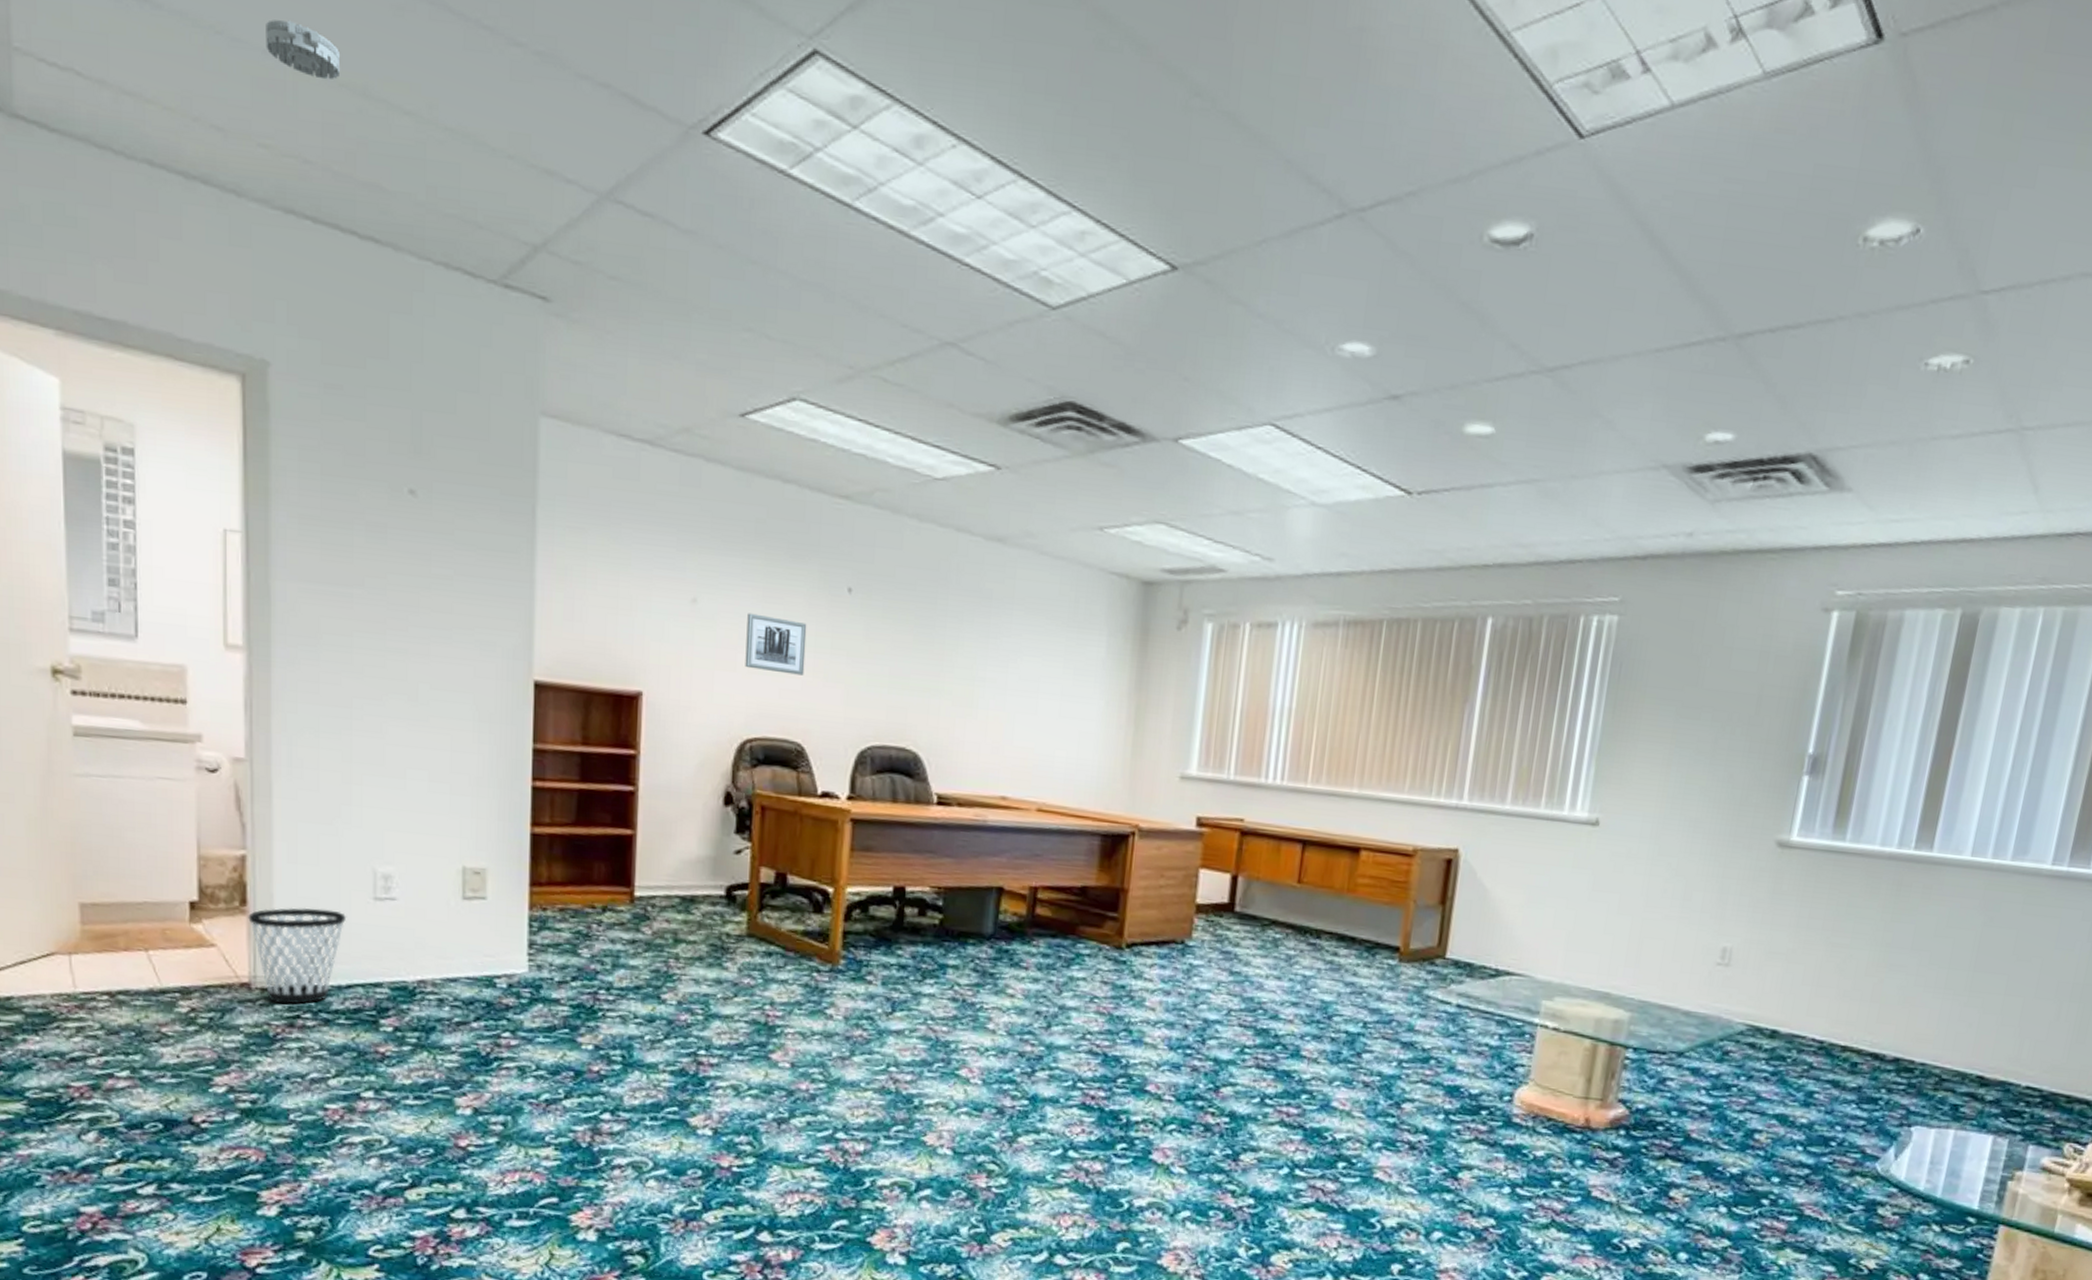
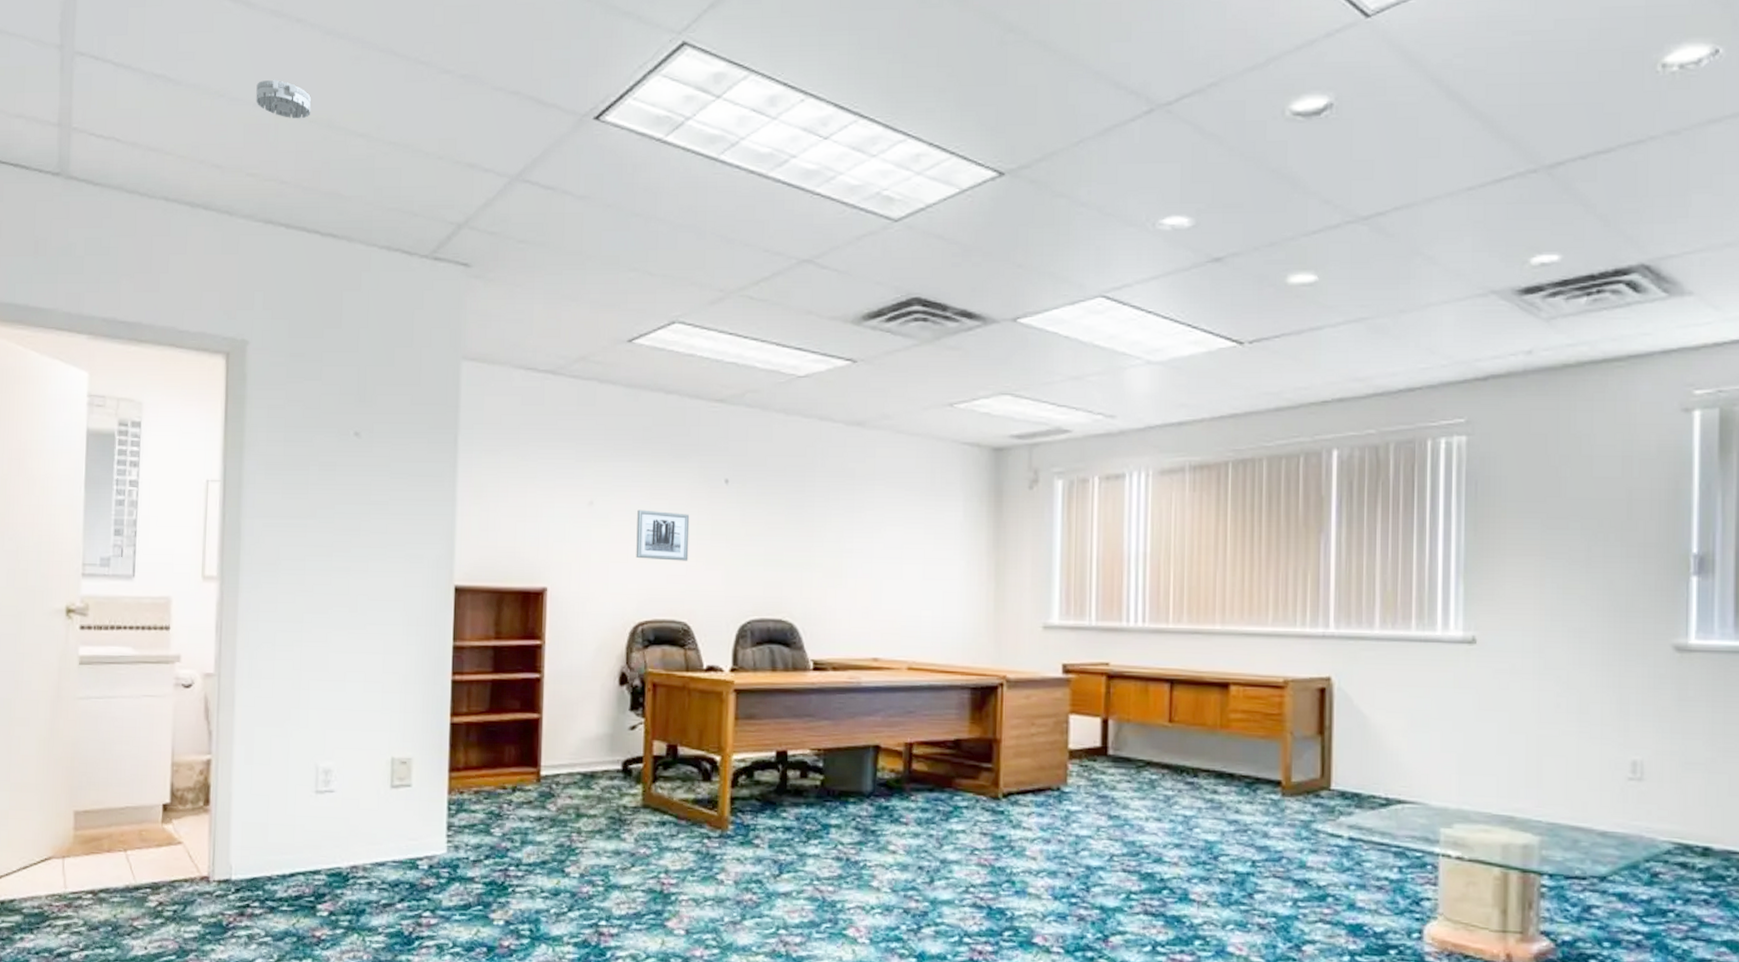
wastebasket: present [248,907,347,1004] -> none [210,803,292,894]

